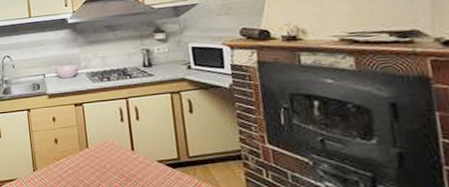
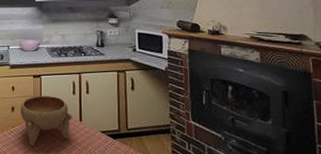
bowl: none [64,125,123,179] -> present [20,96,72,146]

